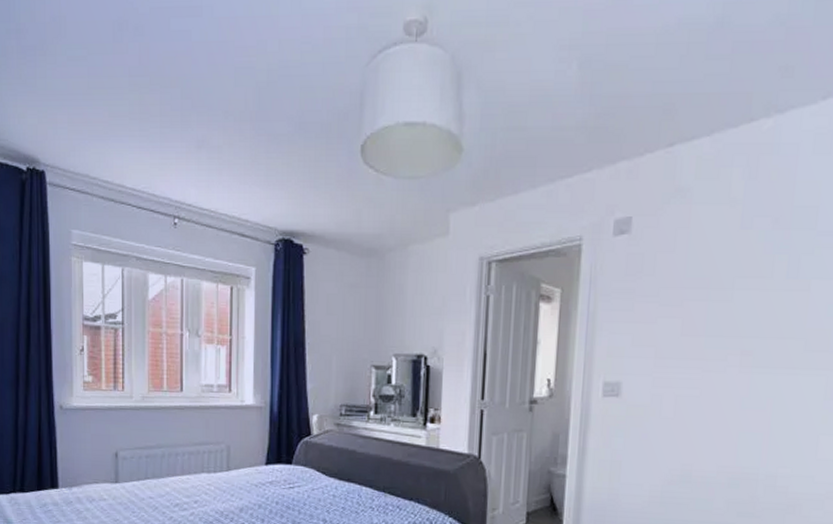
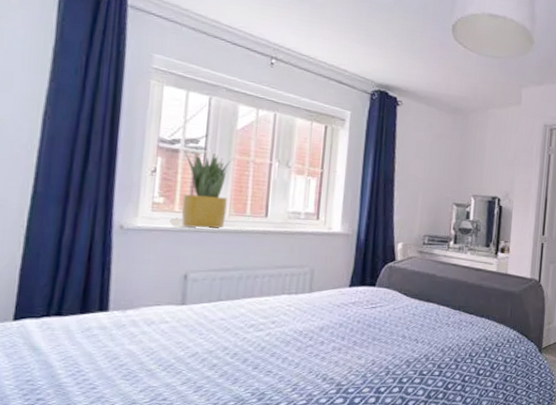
planter: none [104,327,147,406] -> present [181,150,232,229]

